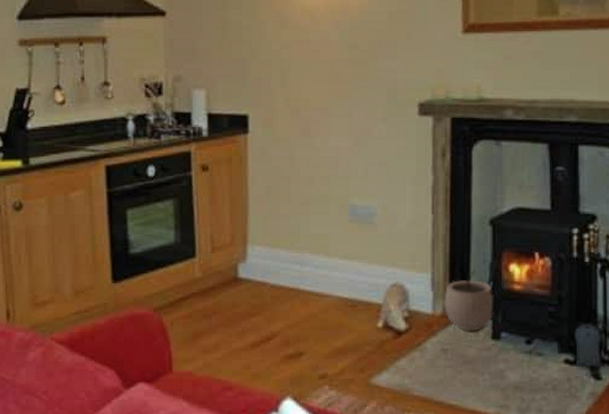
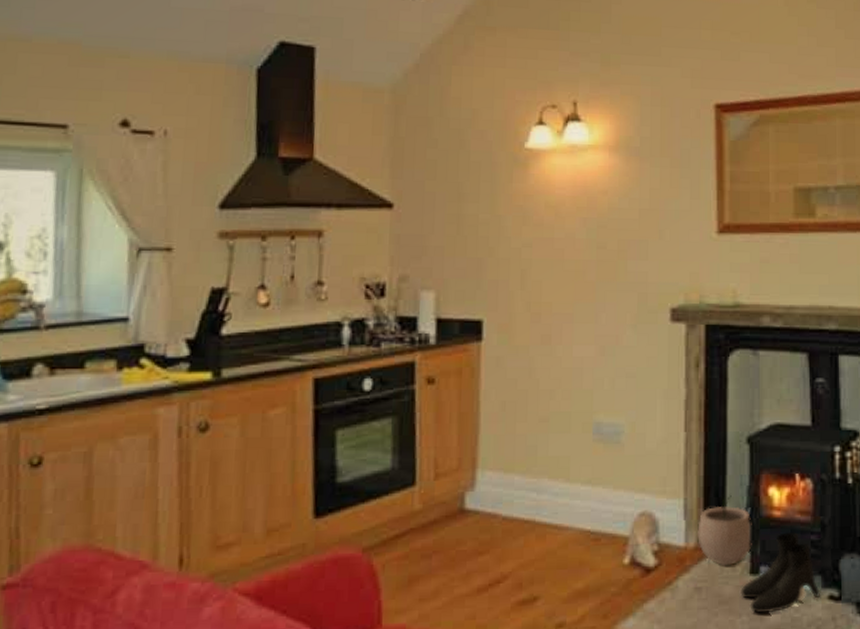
boots: none [483,303,556,373] -> present [740,531,820,614]

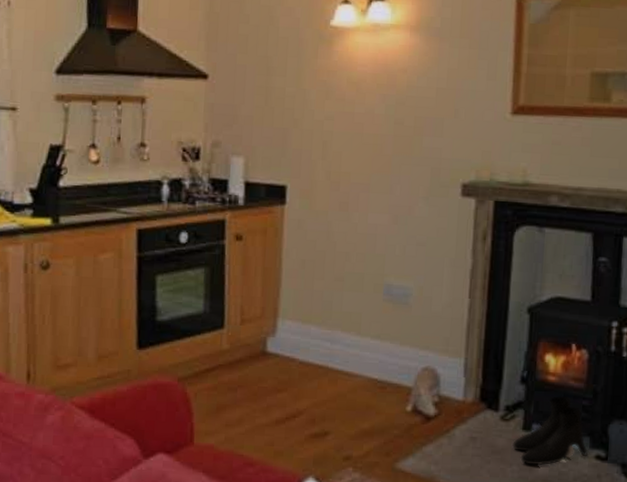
plant pot: present [698,492,752,565] -> none [475,355,528,420]

